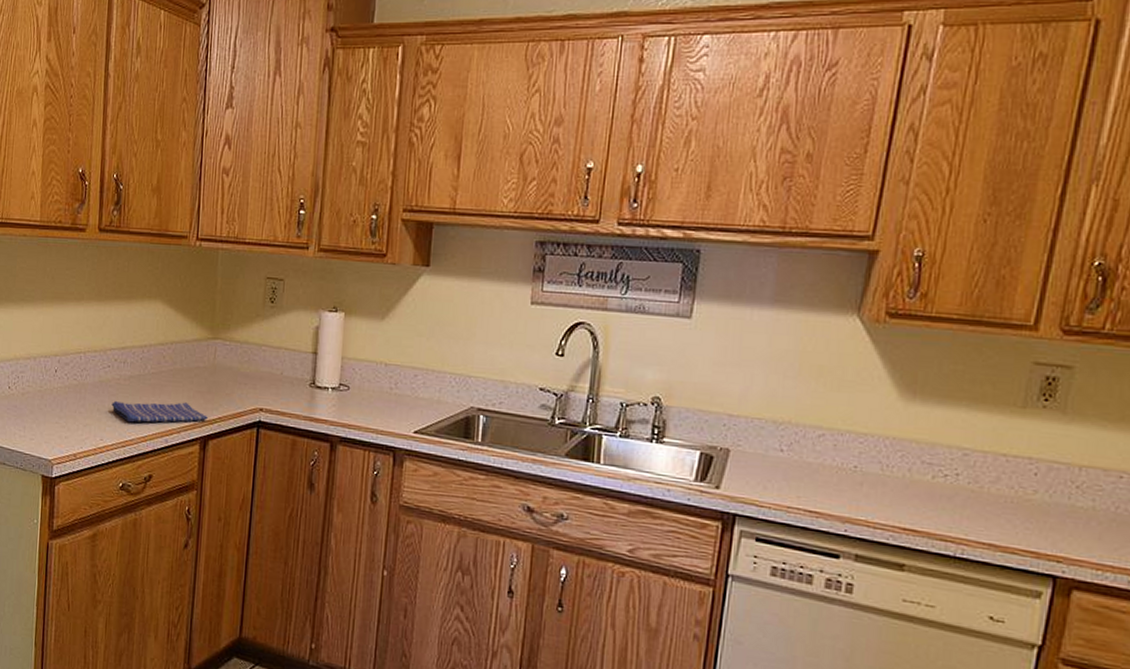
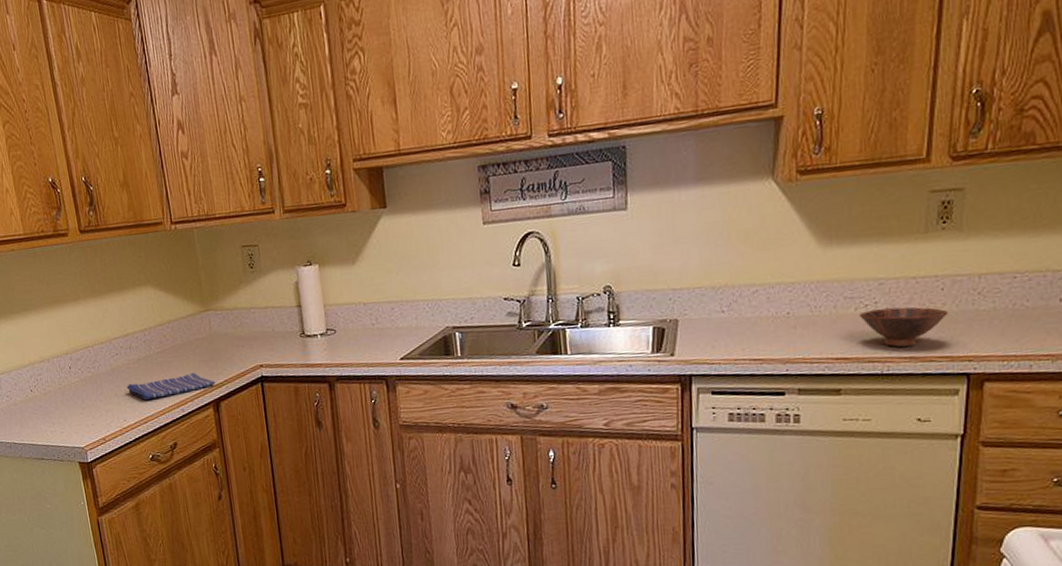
bowl: none [936,481,1039,533] -> present [859,306,948,348]

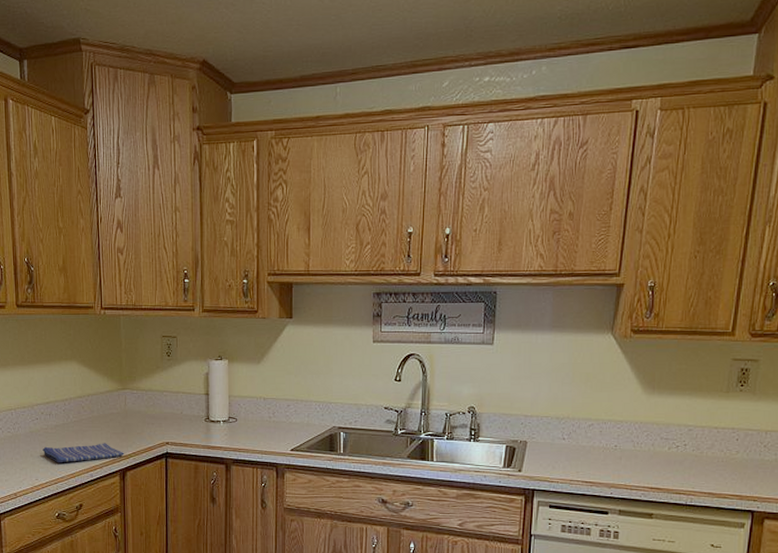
bowl: present [859,306,948,348] -> none [671,451,740,485]

